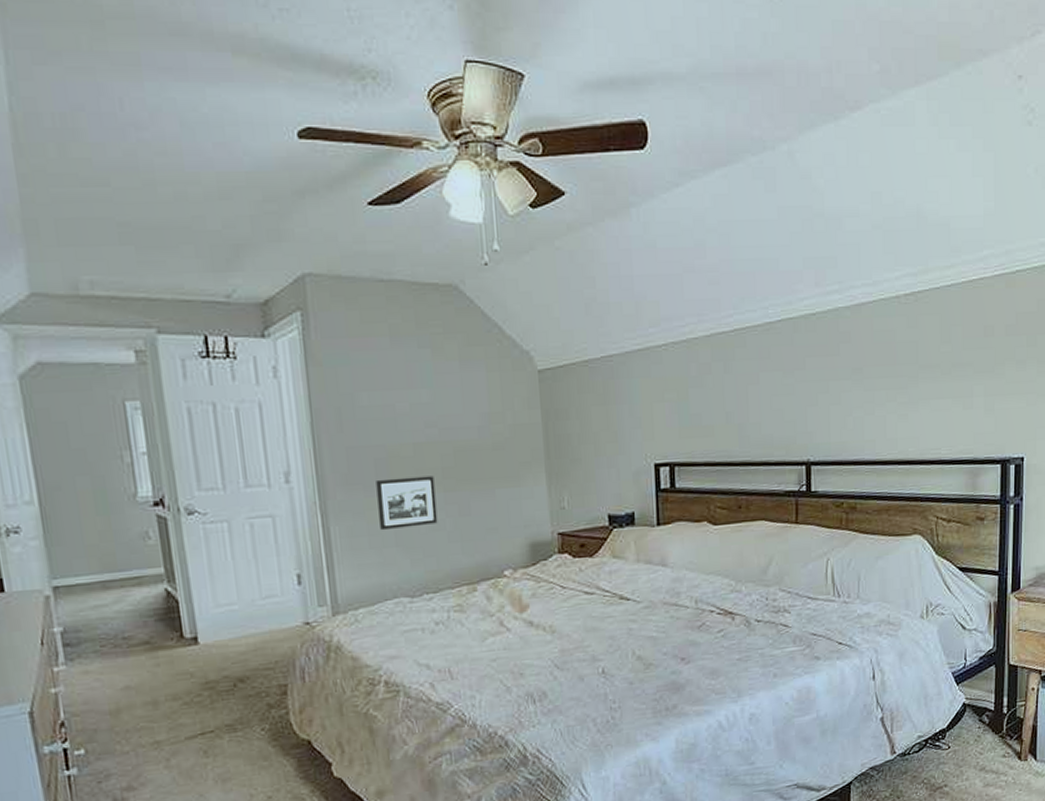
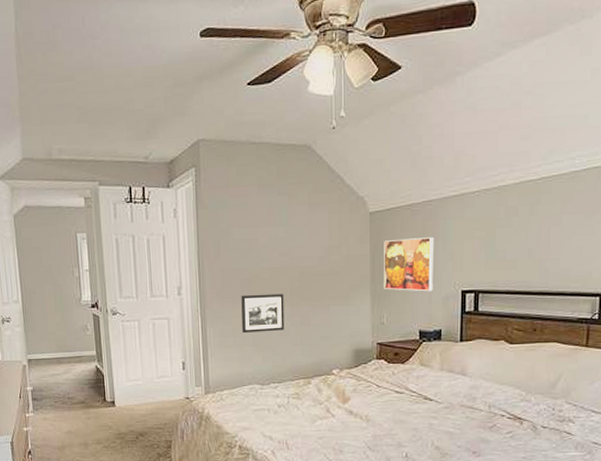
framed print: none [558,400,621,467] -> present [384,237,435,292]

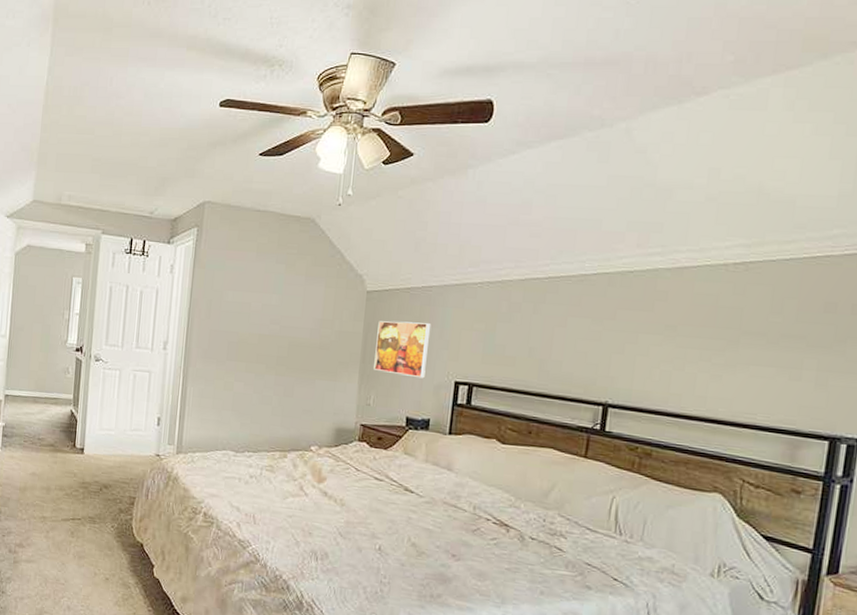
picture frame: present [241,293,285,334] -> none [223,357,270,399]

